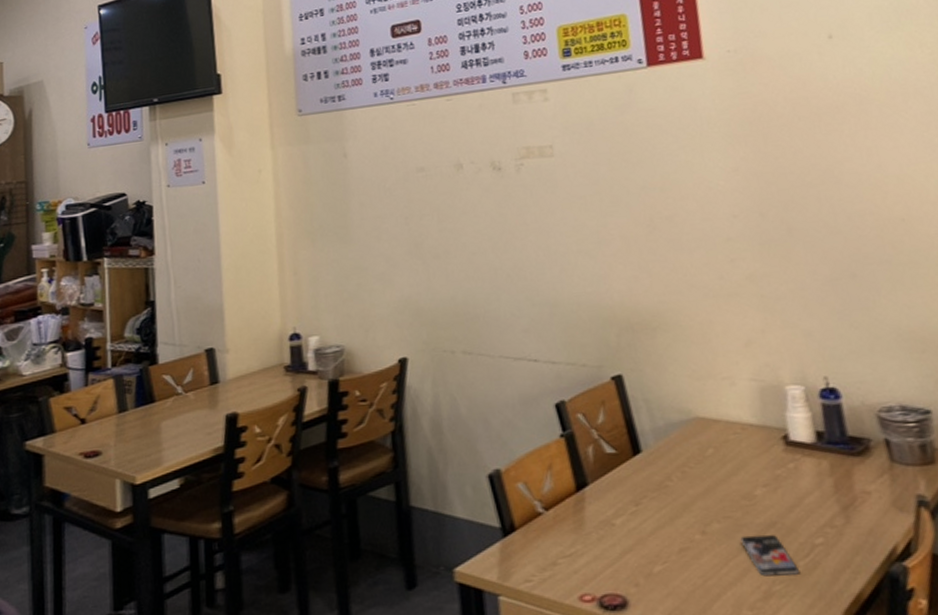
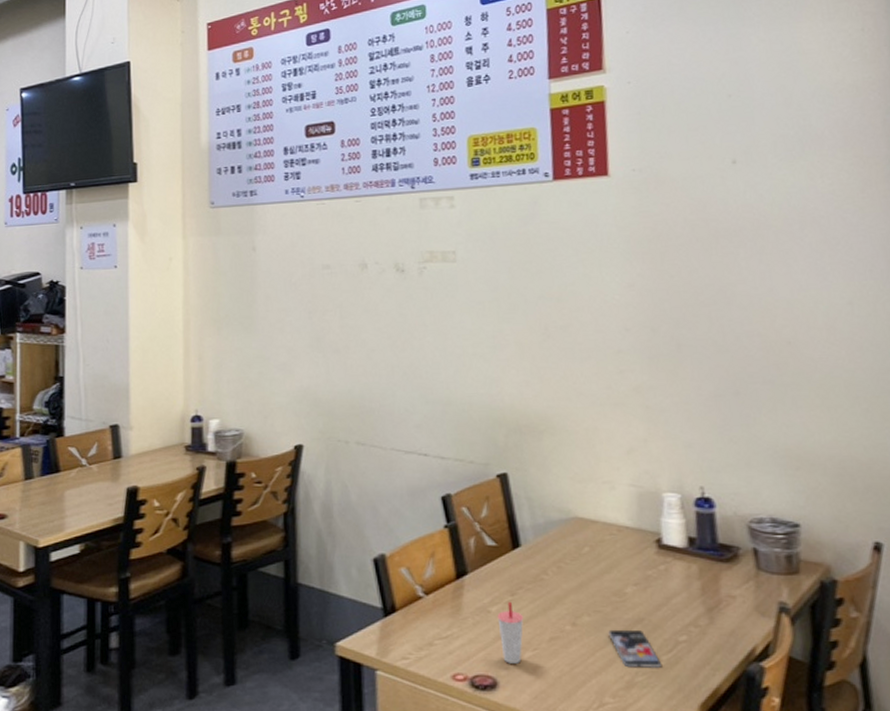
cup: none [622,513,651,580] -> present [497,602,524,664]

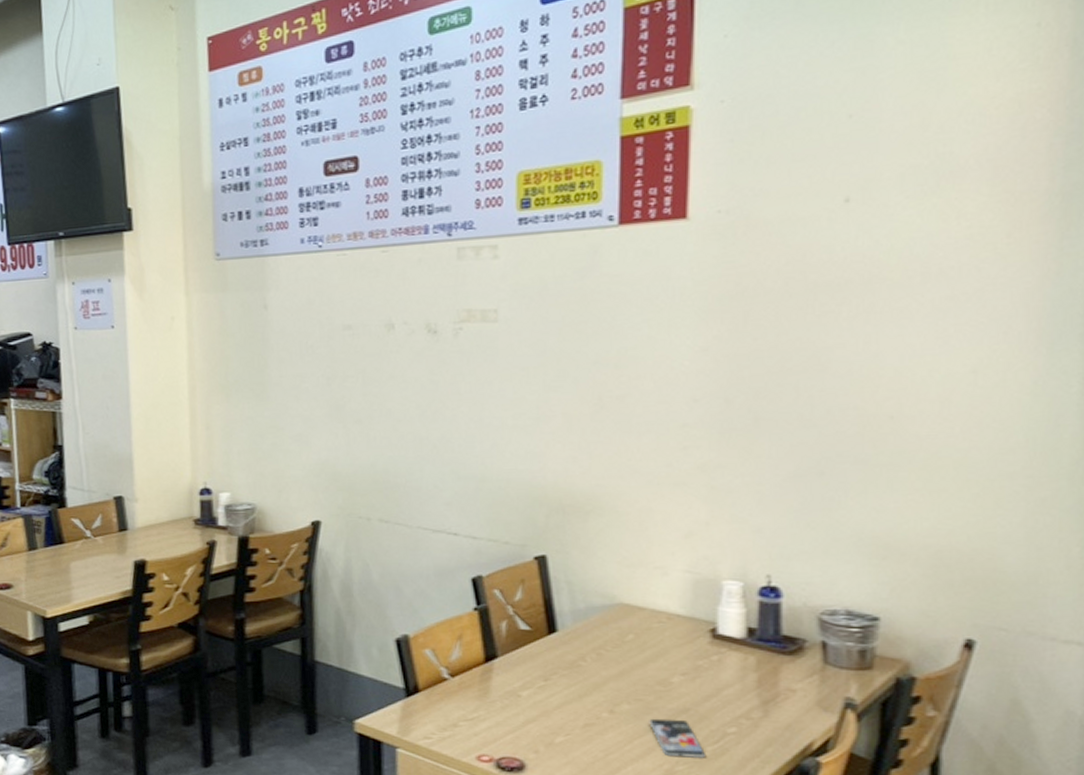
cup: present [497,602,524,664] -> none [528,687,557,748]

